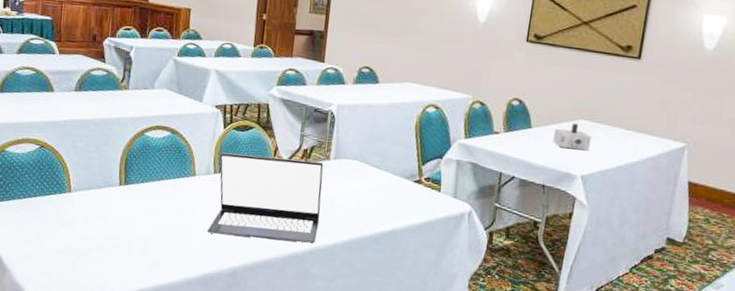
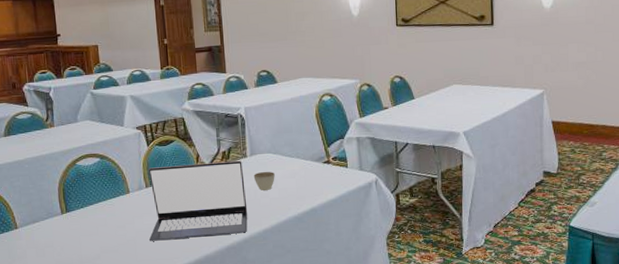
cup: none [333,178,357,201] -> present [253,171,275,191]
projector: present [552,123,592,150] -> none [433,88,466,112]

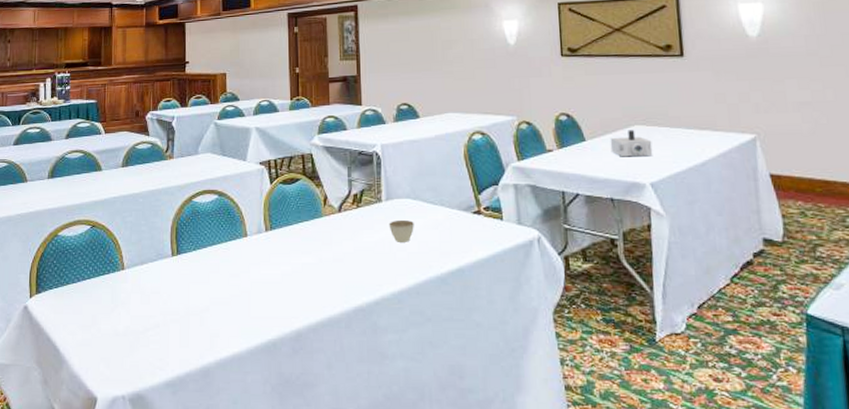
laptop: present [149,160,248,241] -> none [266,205,381,295]
projector: none [433,88,466,112] -> present [610,130,653,157]

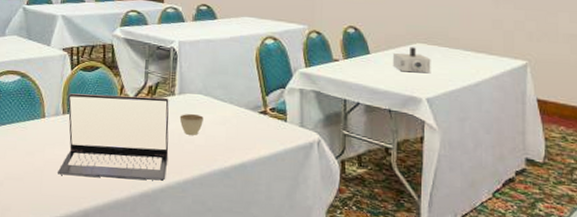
laptop: none [266,205,381,295] -> present [58,93,169,181]

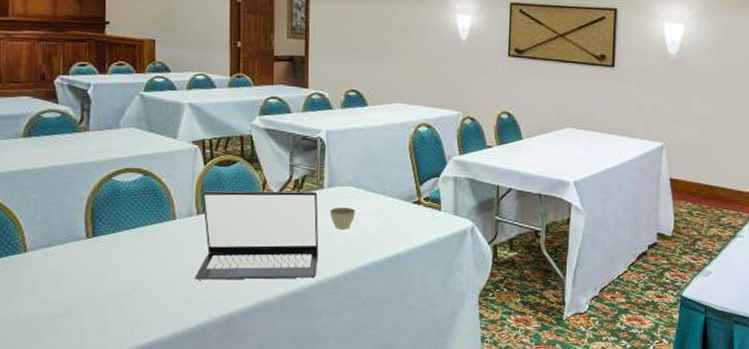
projector: present [392,47,431,72] -> none [543,131,579,157]

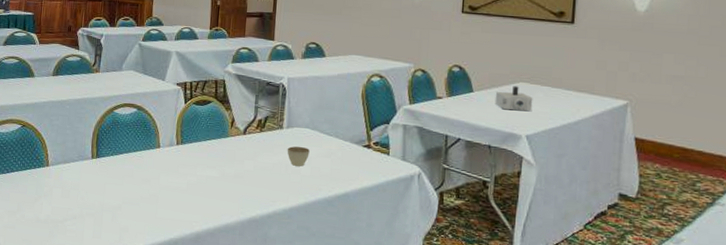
laptop: present [195,191,319,280] -> none [172,125,277,208]
projector: none [543,131,579,157] -> present [494,86,533,111]

